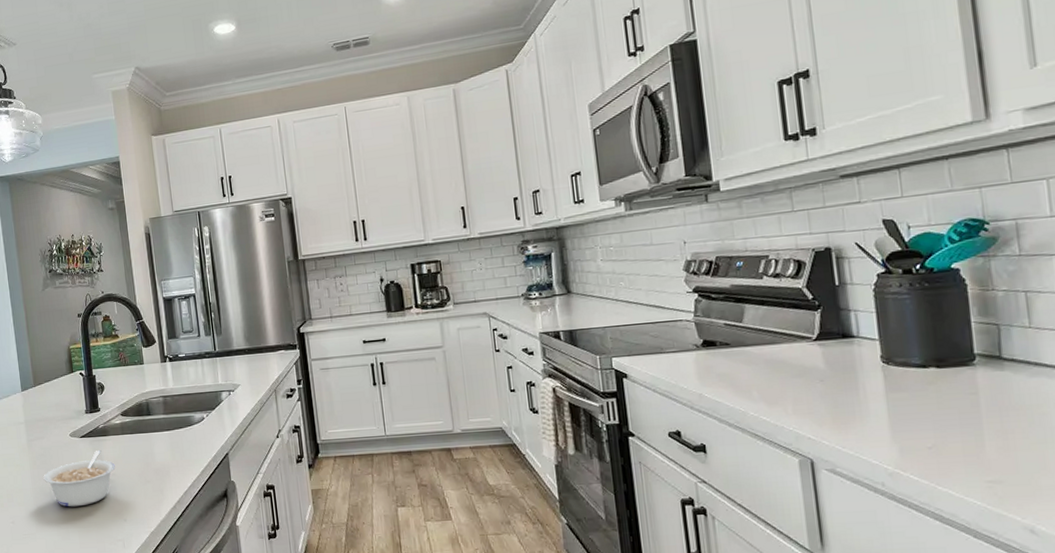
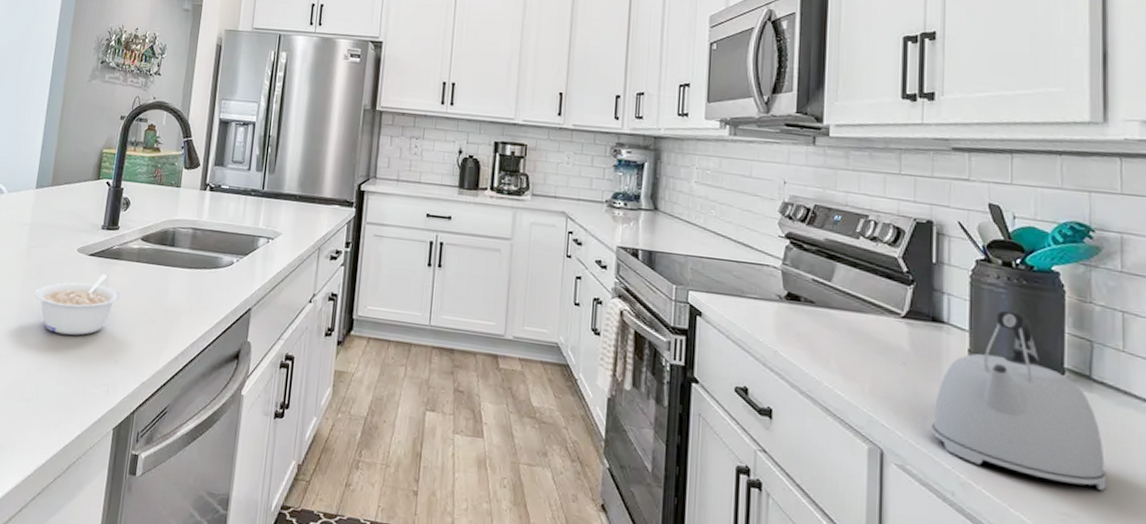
kettle: none [854,313,1028,456] -> present [931,310,1107,490]

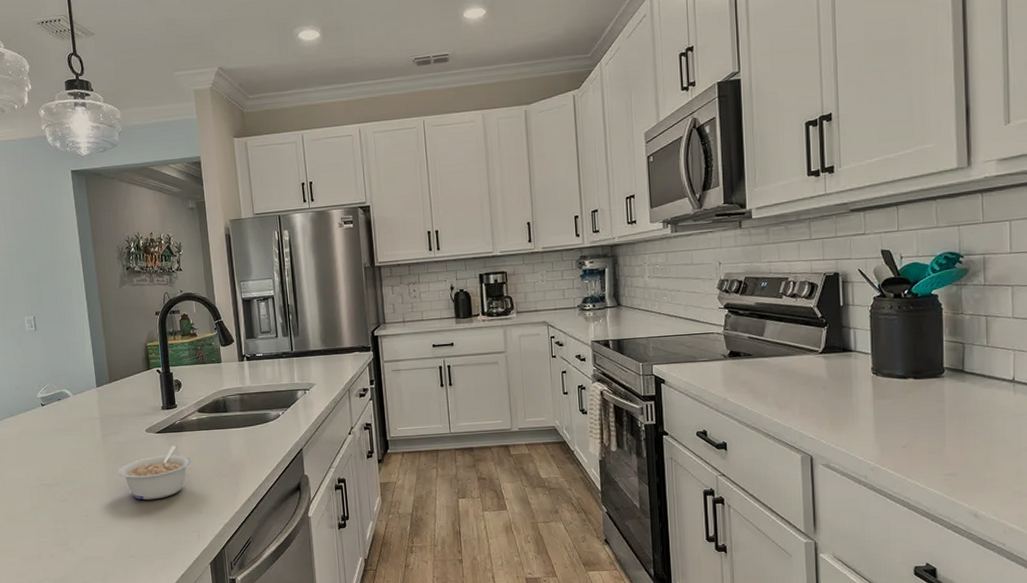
kettle: present [931,310,1107,490] -> none [847,332,977,453]

